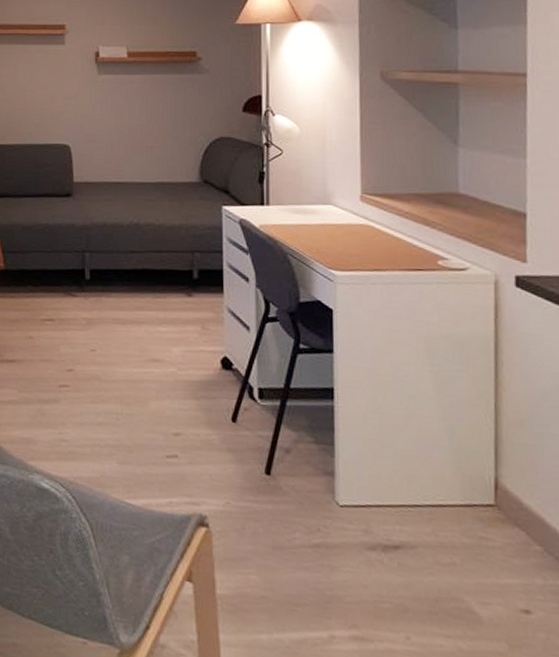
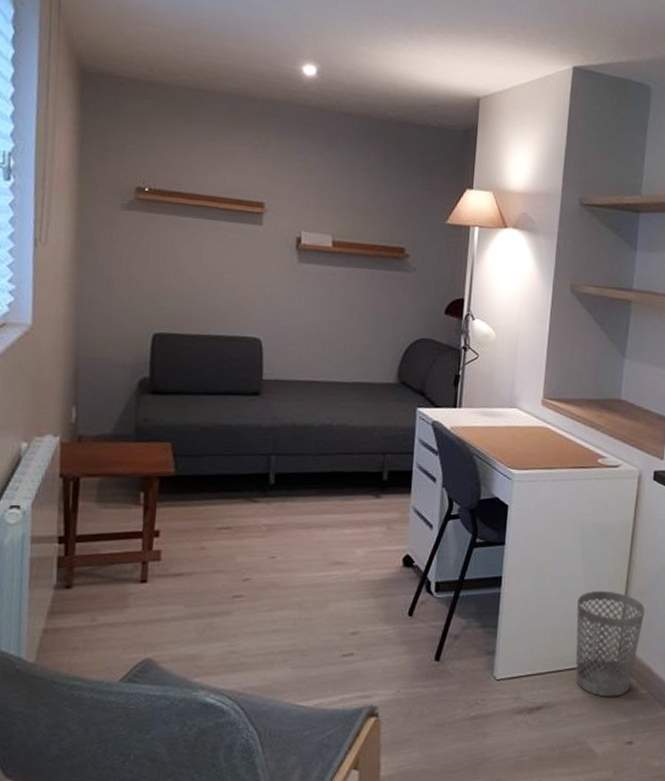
wastebasket: none [431,414,526,549] -> present [575,590,645,697]

